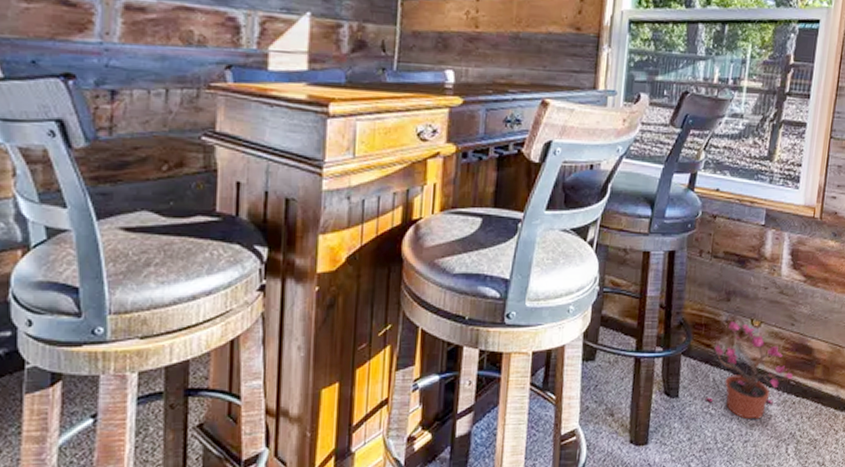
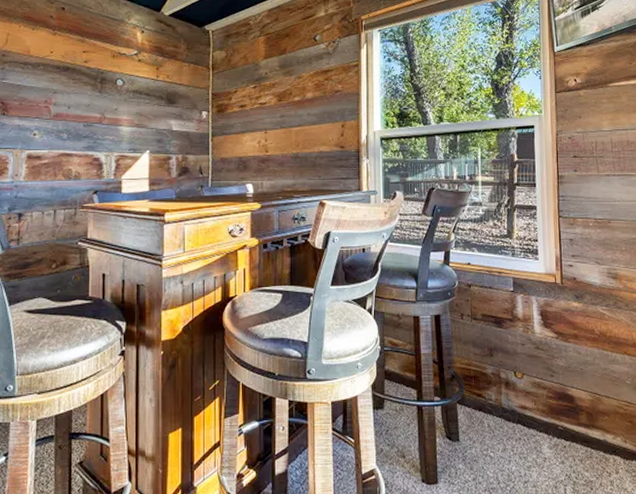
potted plant: present [706,322,793,420] -> none [484,374,560,462]

